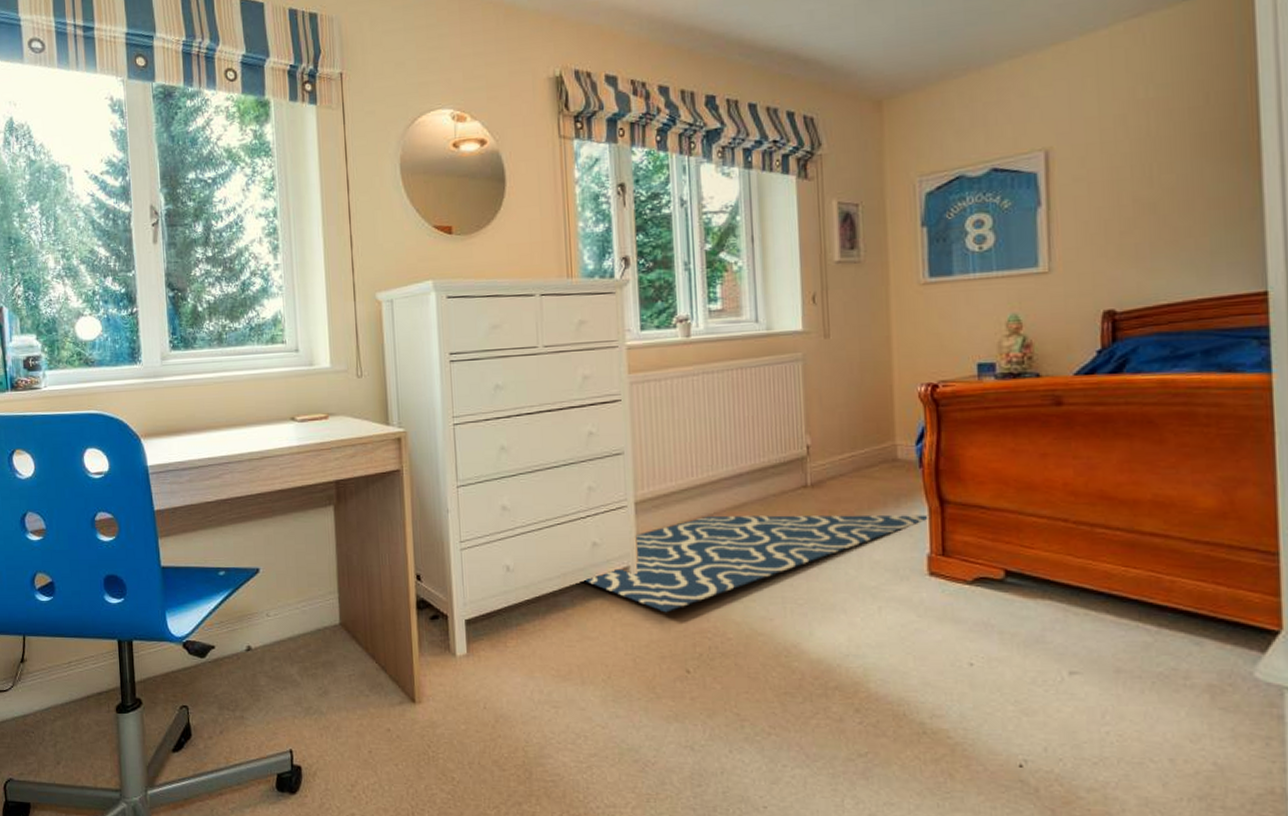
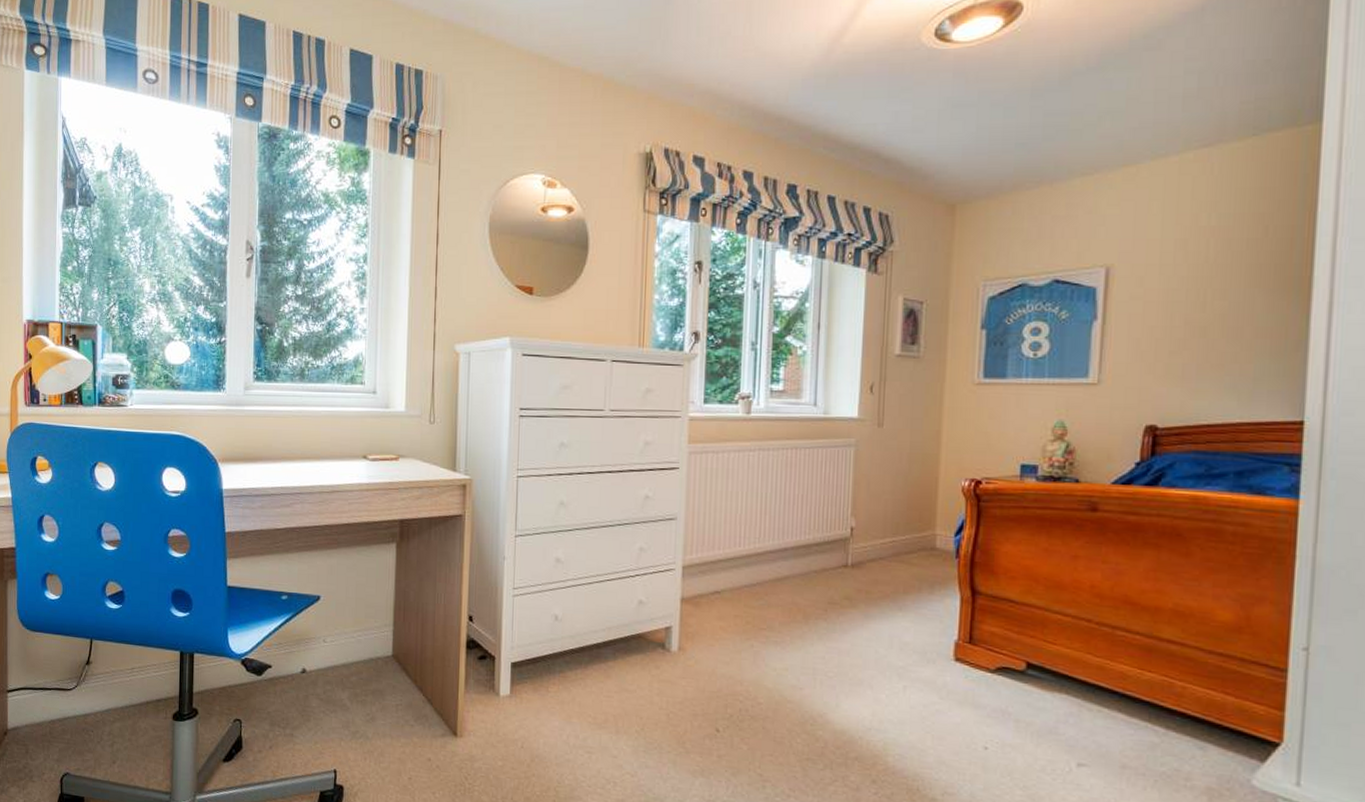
rug: present [584,514,930,613] -> none [627,585,961,674]

